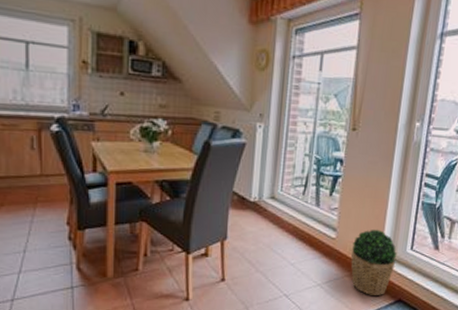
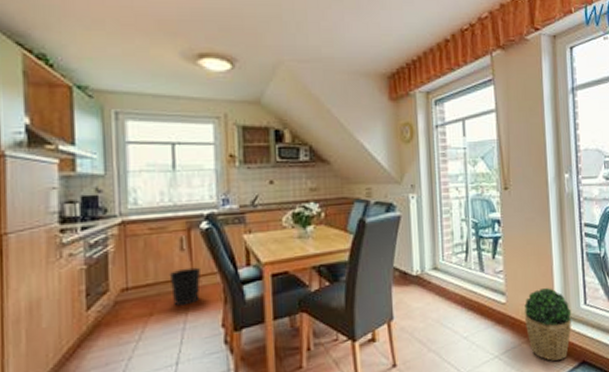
wastebasket: none [19,166,50,201] -> present [169,267,202,306]

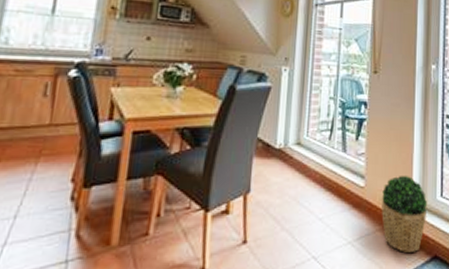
wastebasket: present [169,267,202,306] -> none [25,115,62,154]

